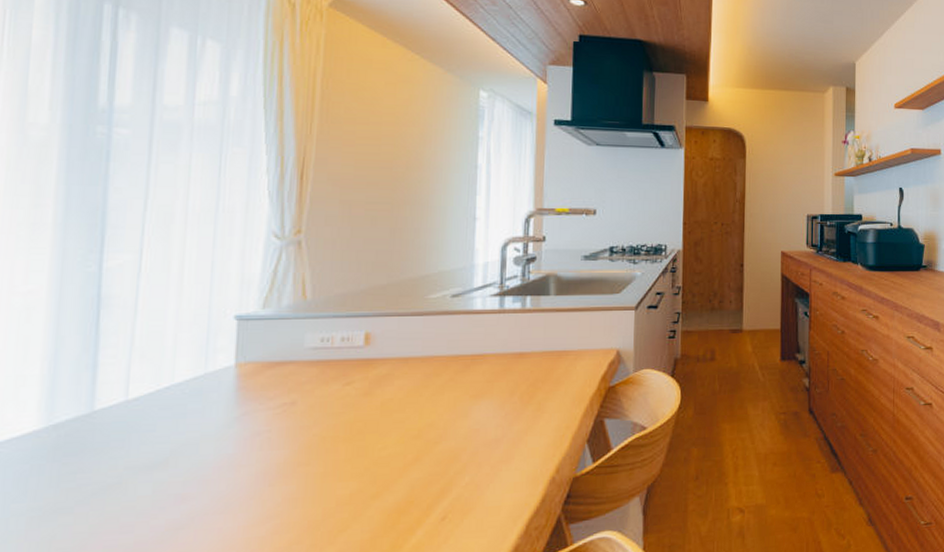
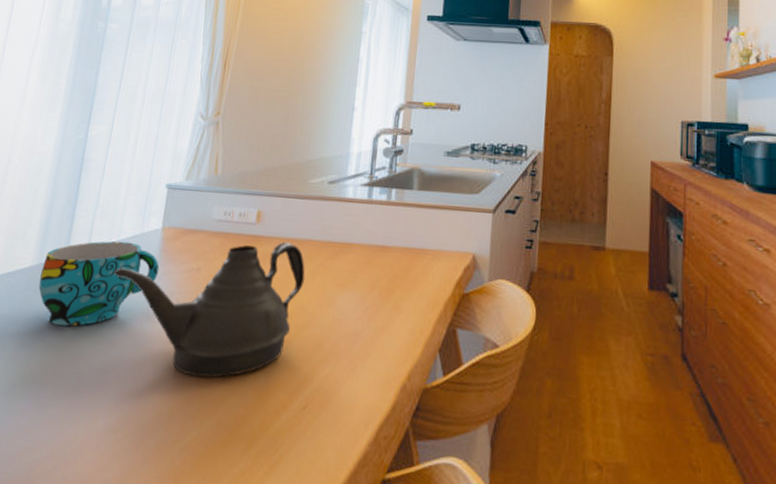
cup: none [53,385,238,491] -> present [38,241,160,326]
teapot: none [172,362,432,514] -> present [114,242,305,378]

